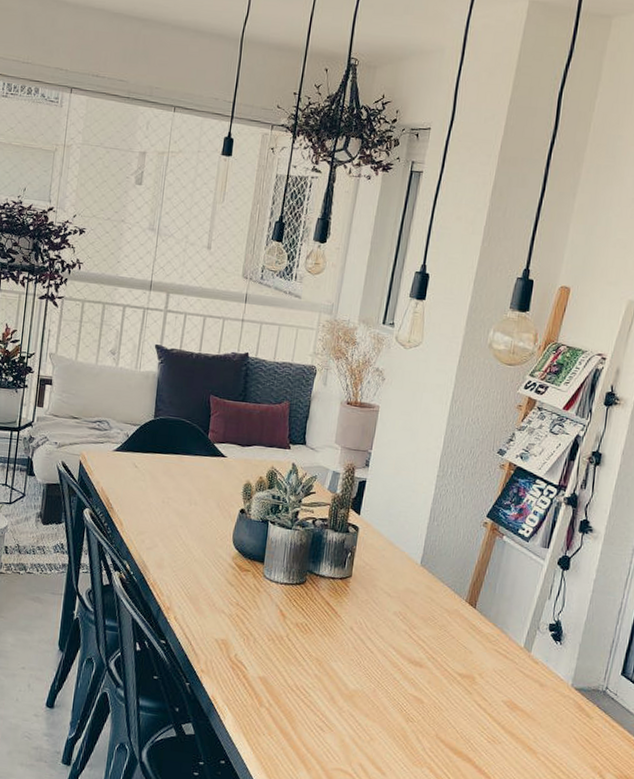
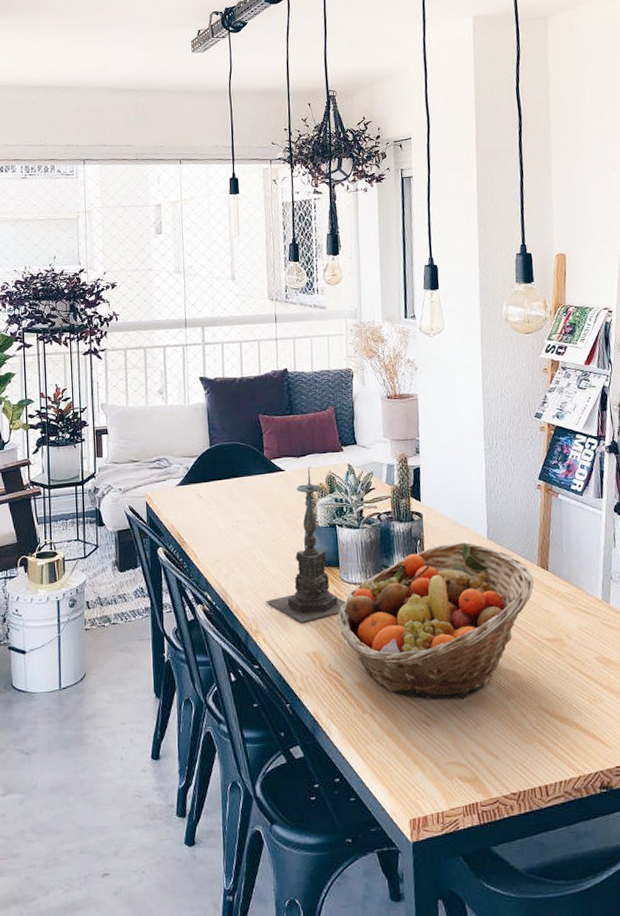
candle holder: none [183,458,264,610] -> present [265,467,346,623]
fruit basket: none [251,561,459,713] -> present [337,542,534,699]

